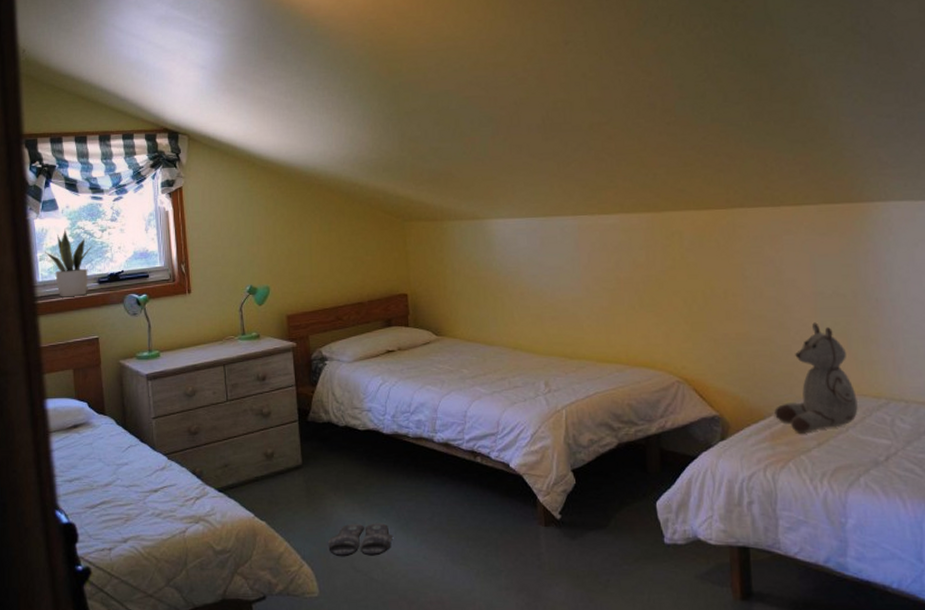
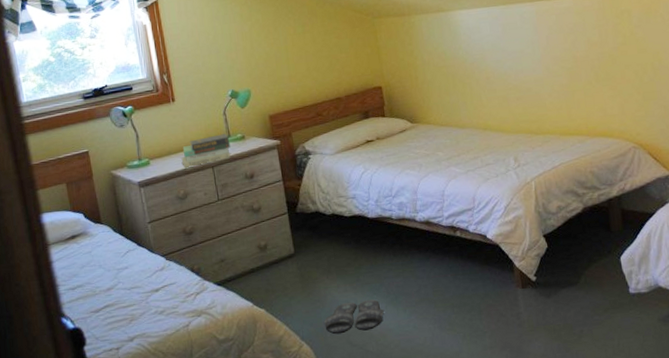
potted plant: present [45,229,94,298] -> none [27,49,75,116]
books: none [192,331,244,363] -> present [181,134,231,168]

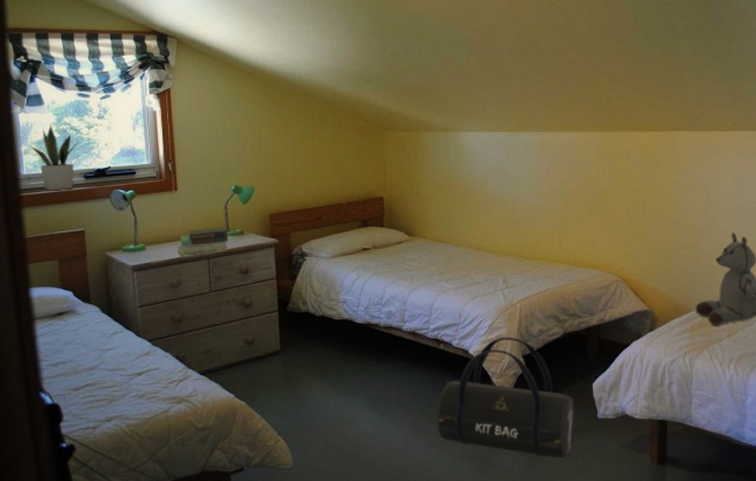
potted plant: none [27,49,75,116] -> present [30,124,80,191]
slippers: present [324,299,385,334] -> none [303,402,363,433]
duffel bag: none [461,217,608,340] -> present [437,337,576,459]

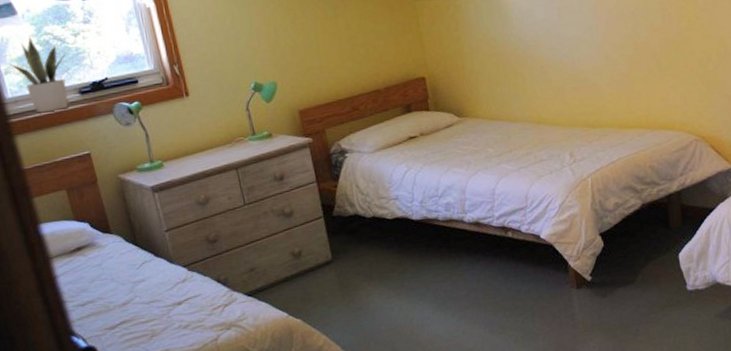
books: present [178,227,229,256] -> none [199,131,257,170]
duffel bag: present [437,337,576,459] -> none [513,215,665,338]

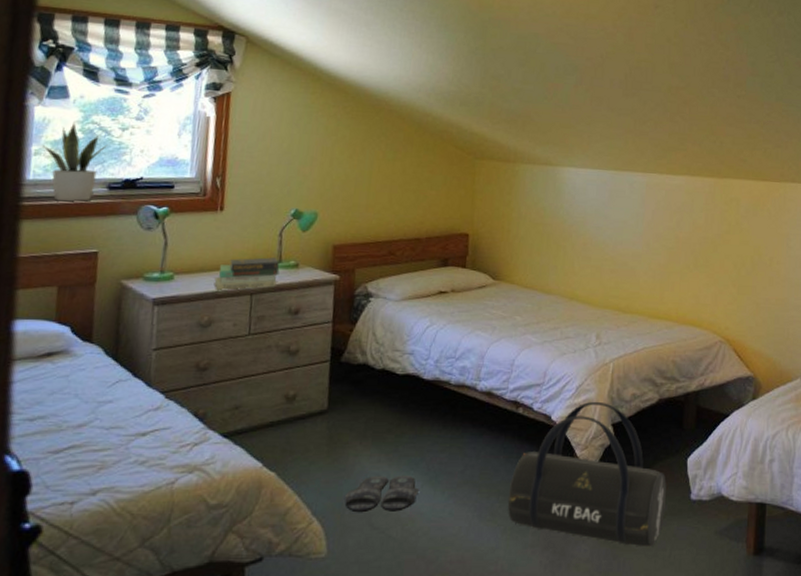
books: none [199,131,257,170] -> present [214,257,280,290]
slippers: none [367,305,432,343] -> present [345,475,420,513]
duffel bag: none [513,215,665,338] -> present [507,401,667,547]

